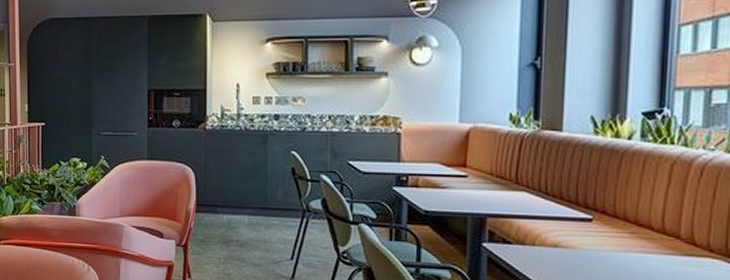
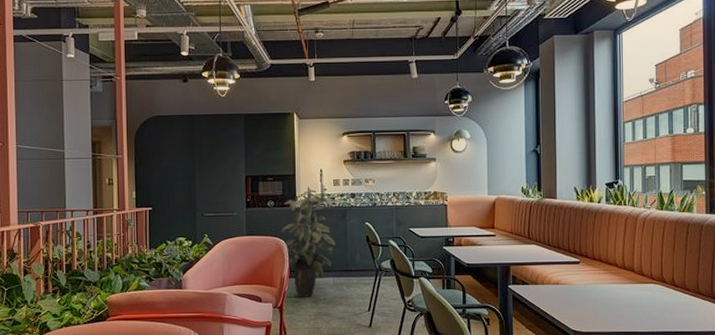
indoor plant: none [187,110,253,237] -> present [281,191,336,297]

